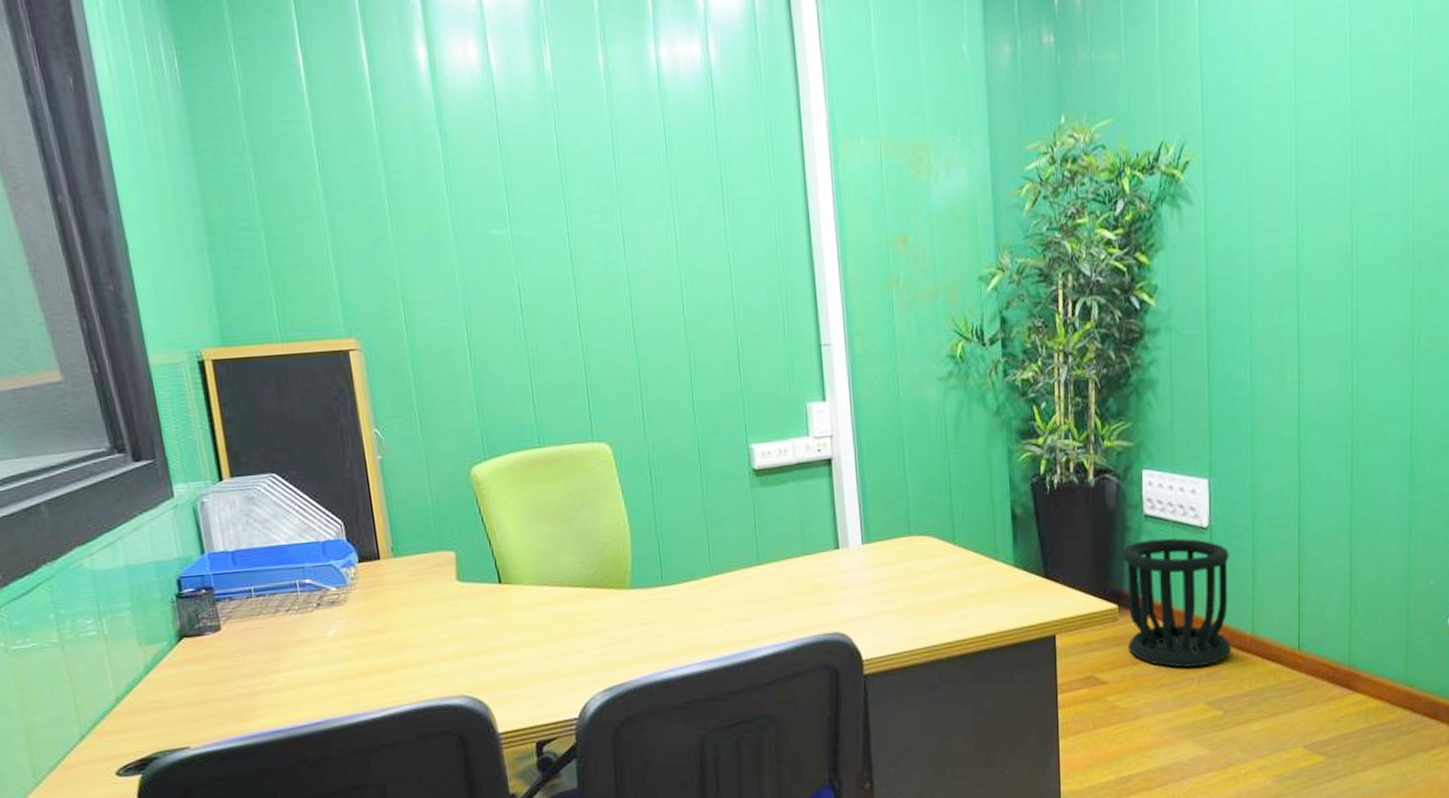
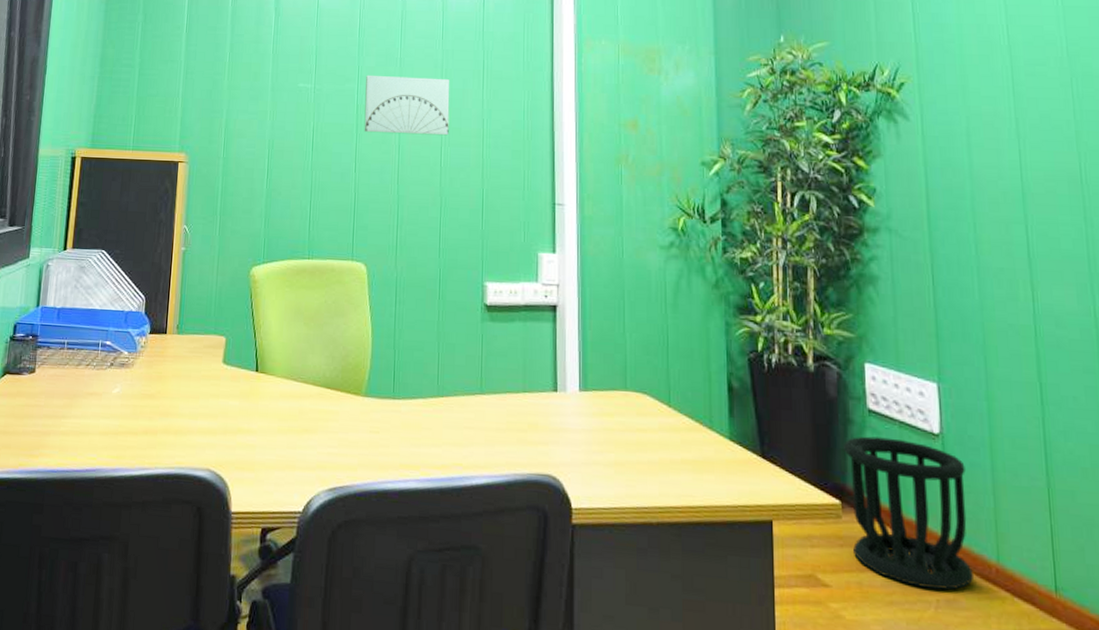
wall art: none [575,205,689,285] -> present [364,74,450,136]

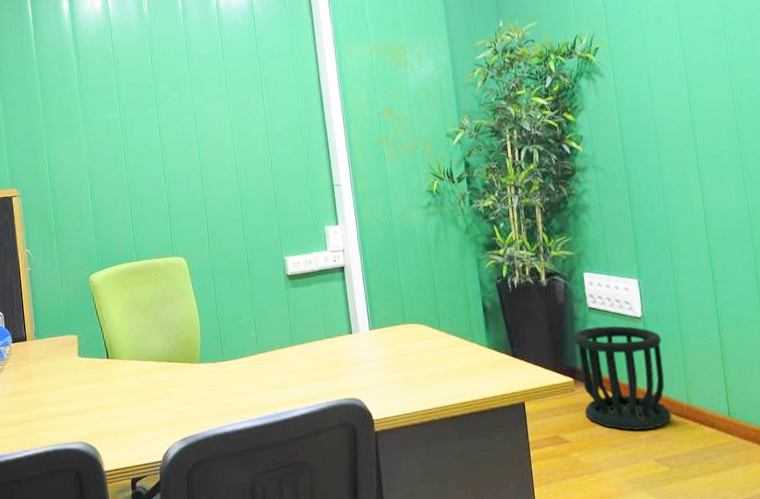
wall art: present [364,74,450,136] -> none [162,94,239,149]

